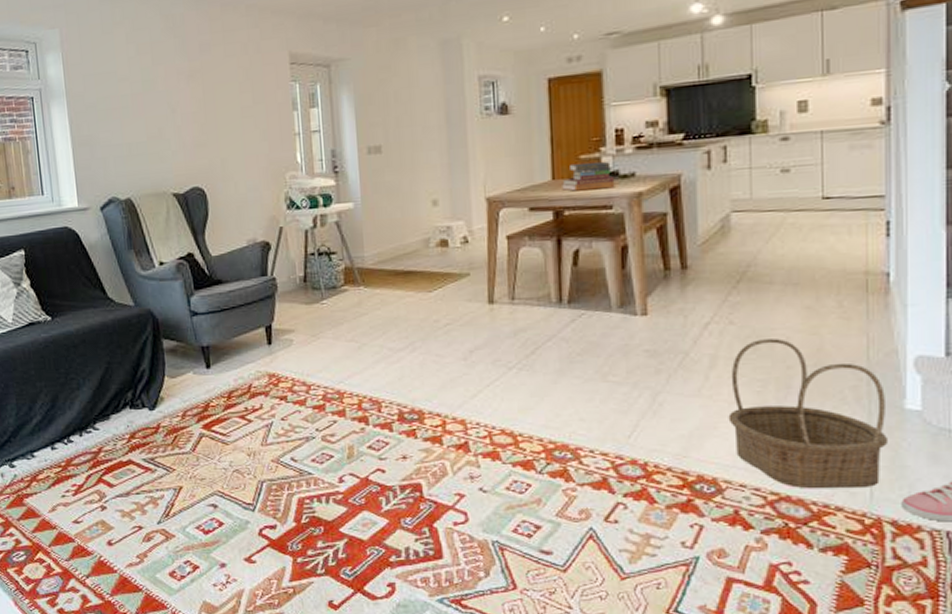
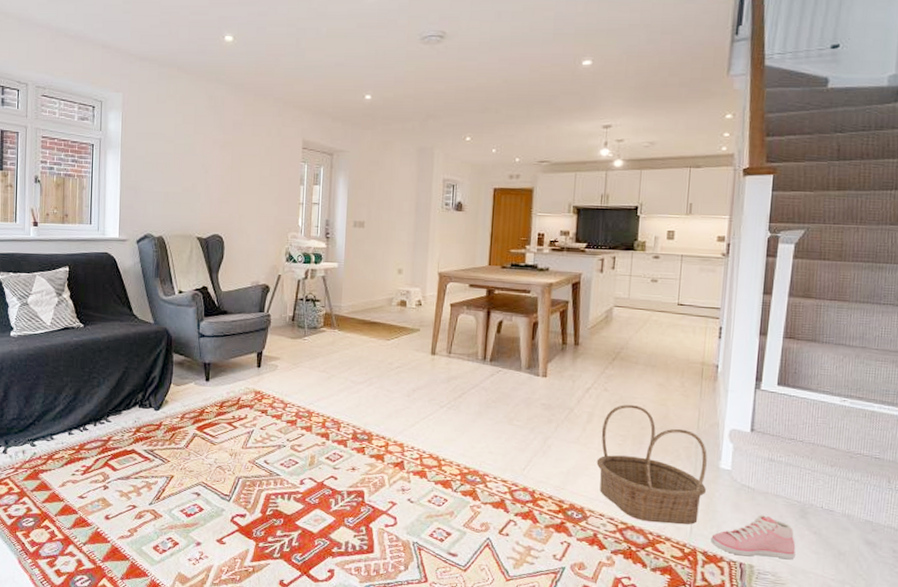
books: present [562,161,615,192] -> none [495,255,534,278]

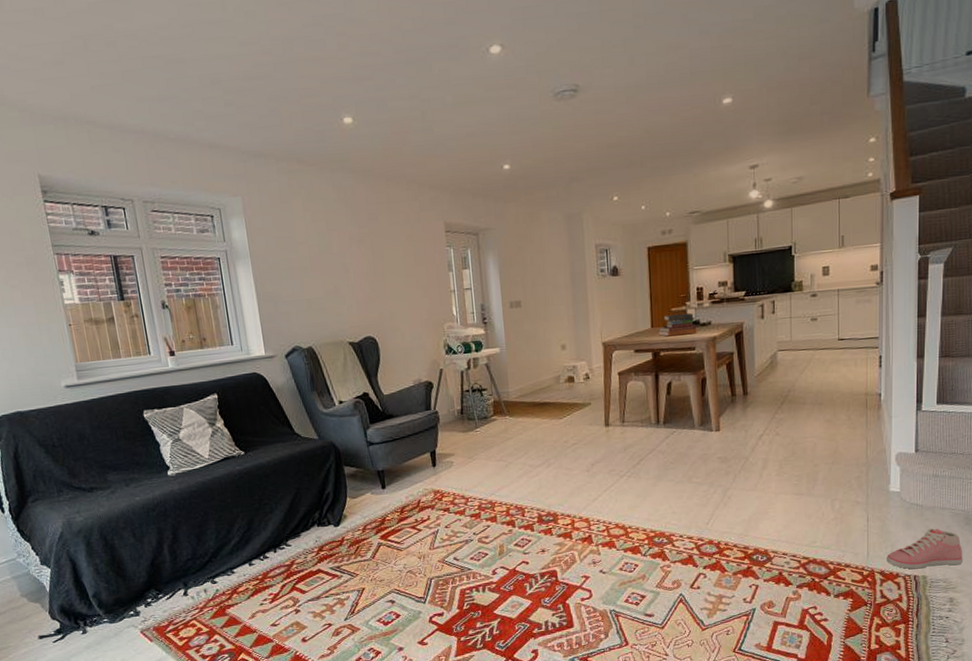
books: none [495,255,534,278] -> present [658,313,697,337]
basket: present [596,405,707,525] -> none [775,444,880,553]

